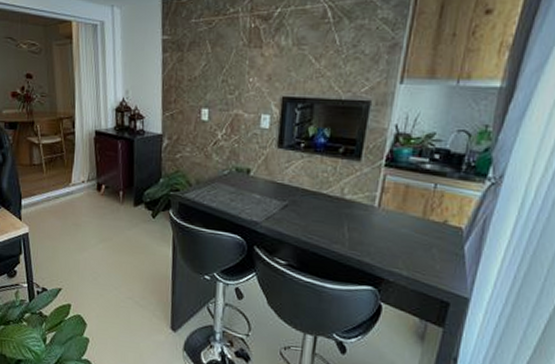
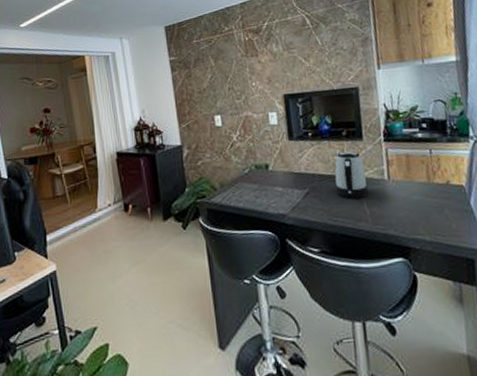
kettle: none [317,169,355,221] -> present [334,151,368,199]

